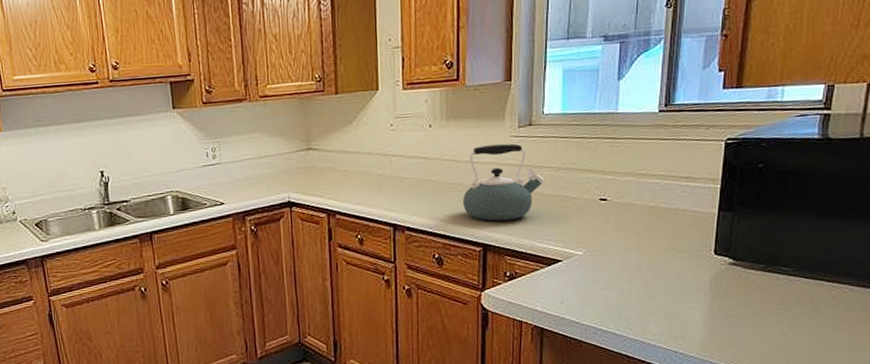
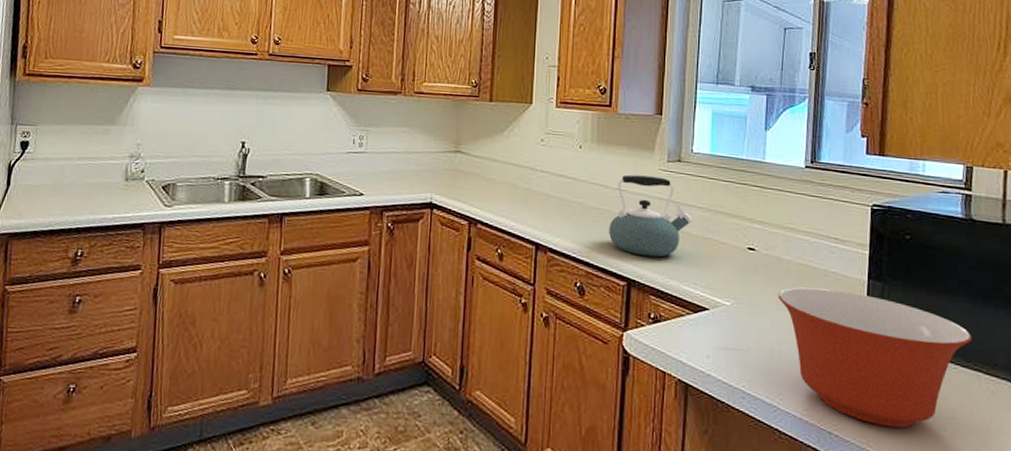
mixing bowl: none [629,225,817,340] -> present [778,287,972,428]

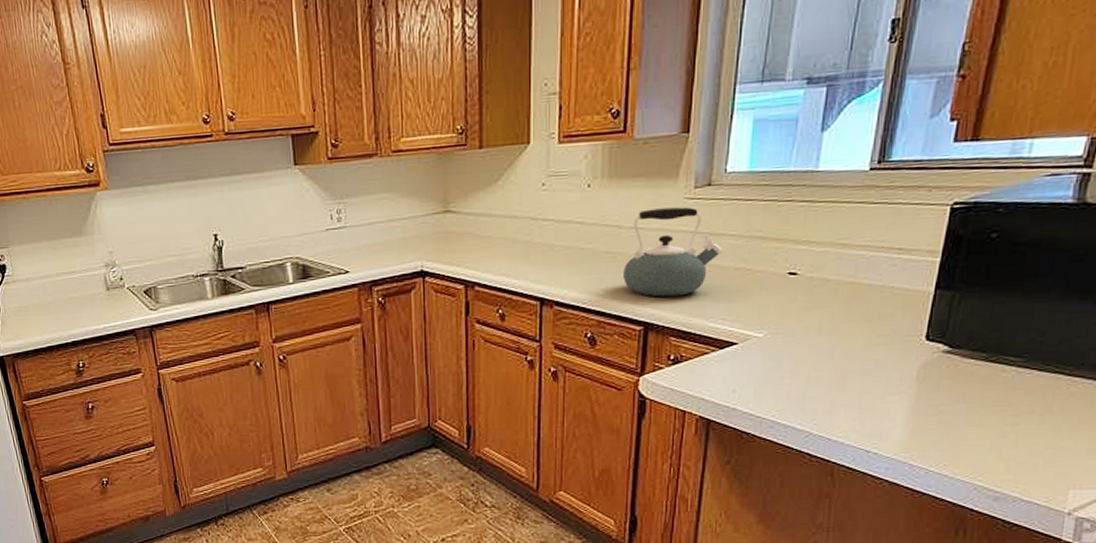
mixing bowl: present [778,287,972,428] -> none [820,306,1058,440]

